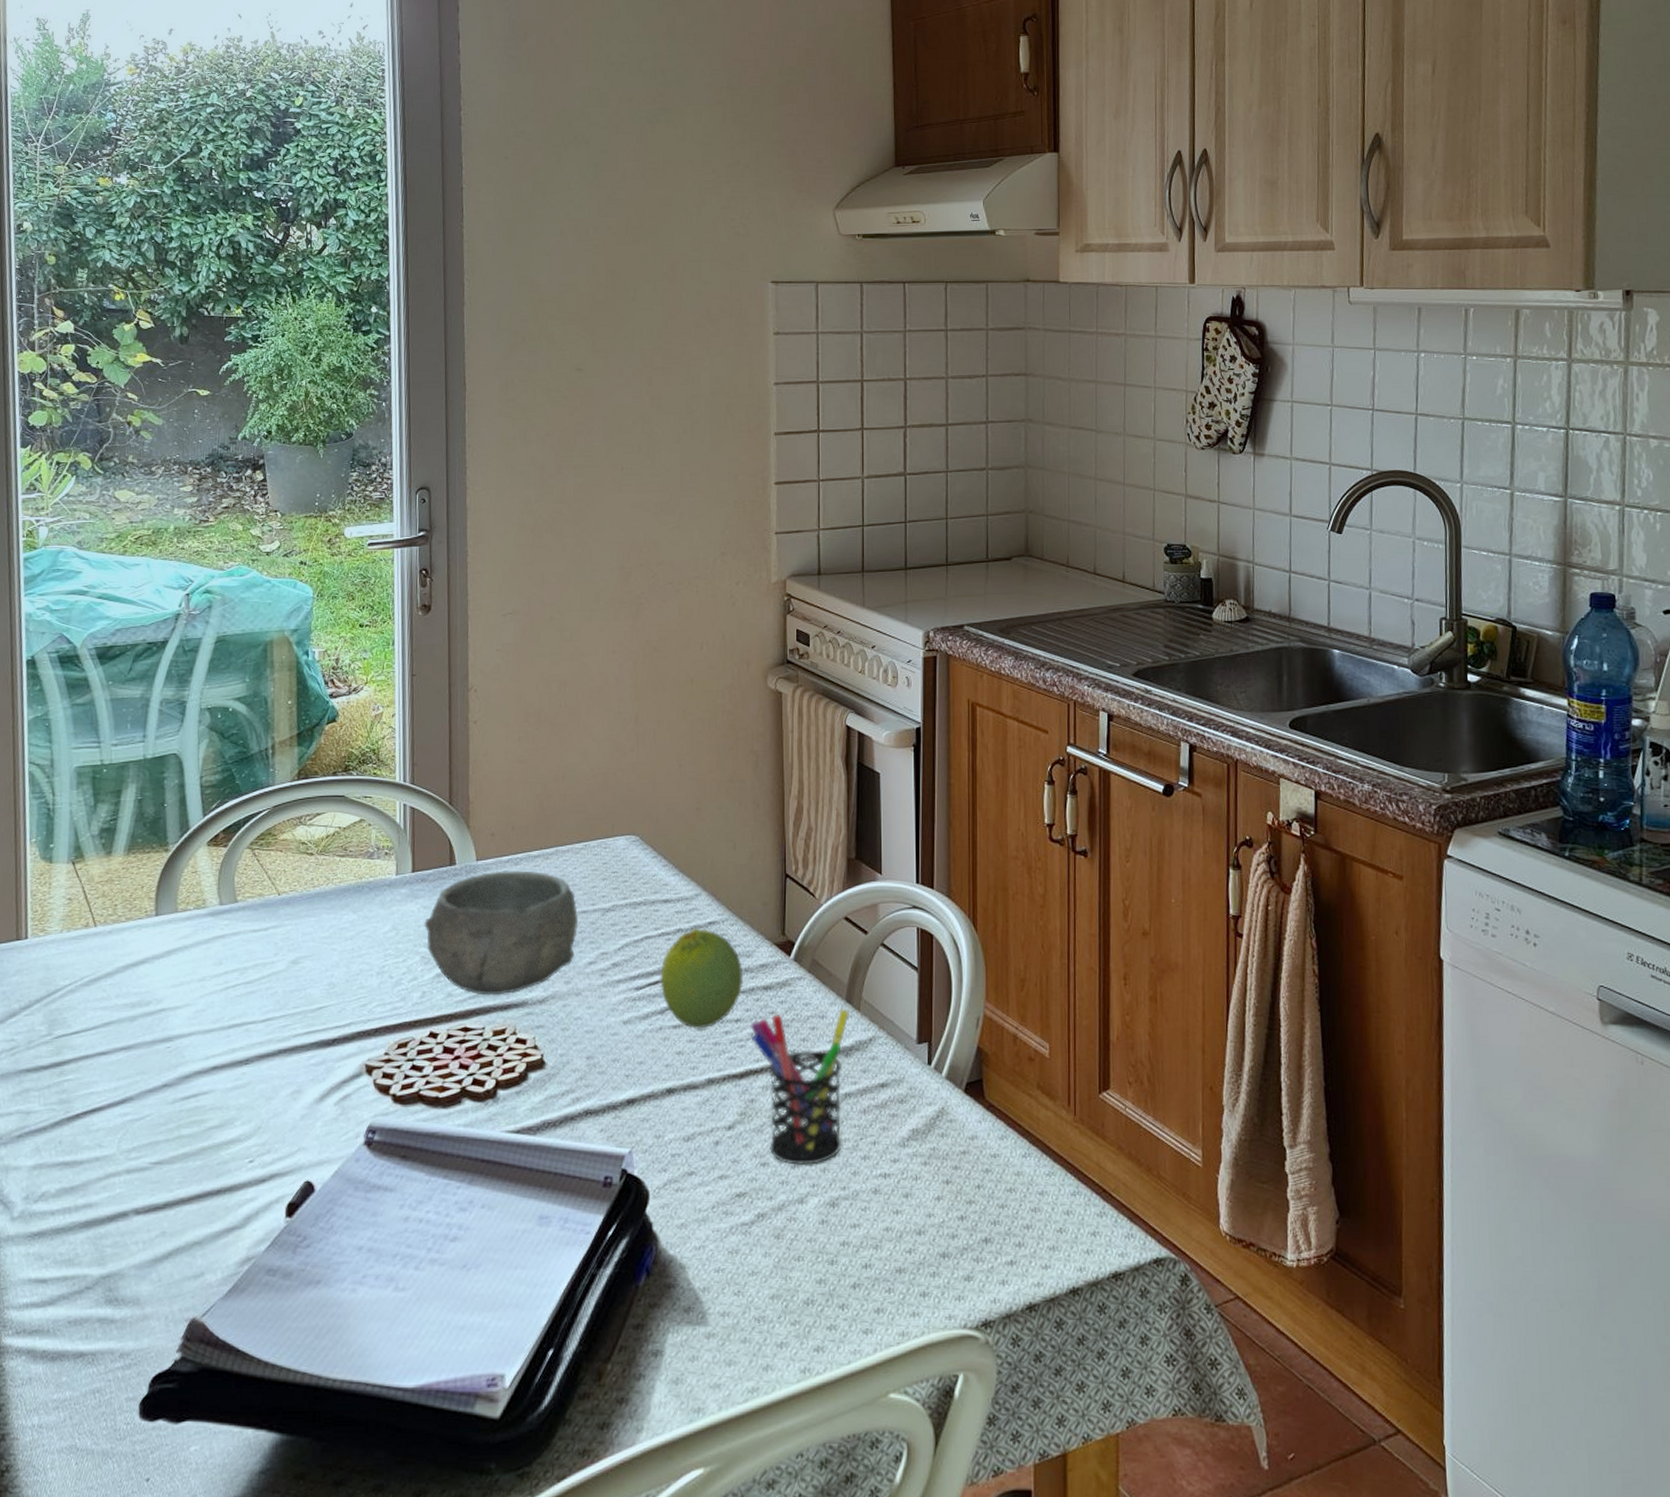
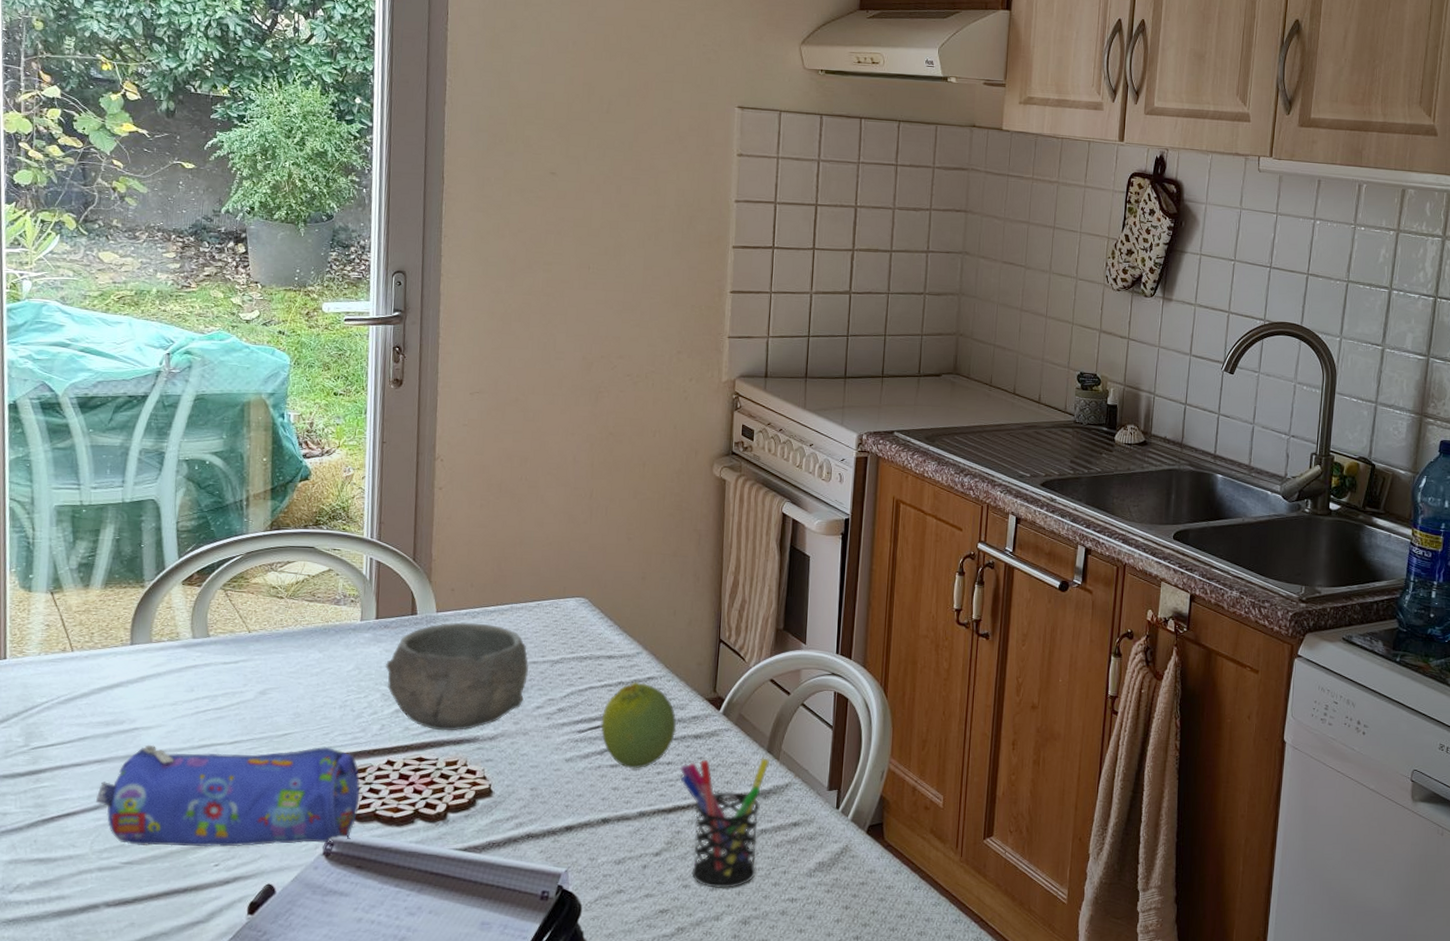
pencil case: none [122,1019,402,1142] -> present [95,744,360,847]

